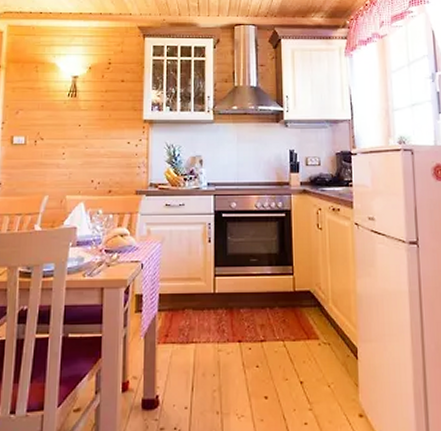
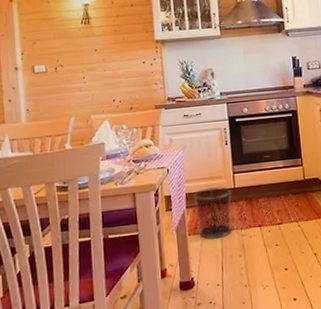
waste bin: none [167,290,210,351] -> present [193,187,232,239]

